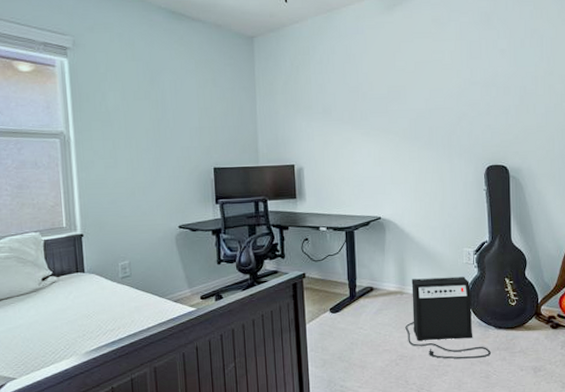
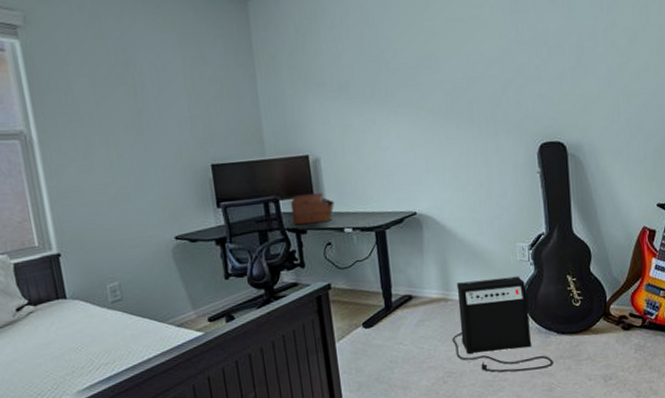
sewing box: none [276,196,313,223] -> present [290,192,335,226]

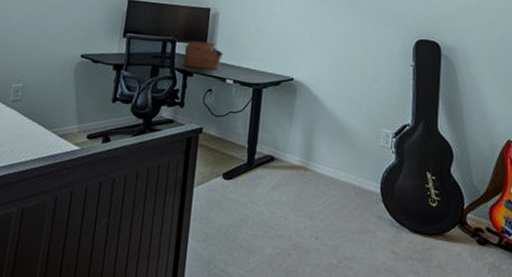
amplifier: present [452,276,553,373] -> none [304,154,402,266]

